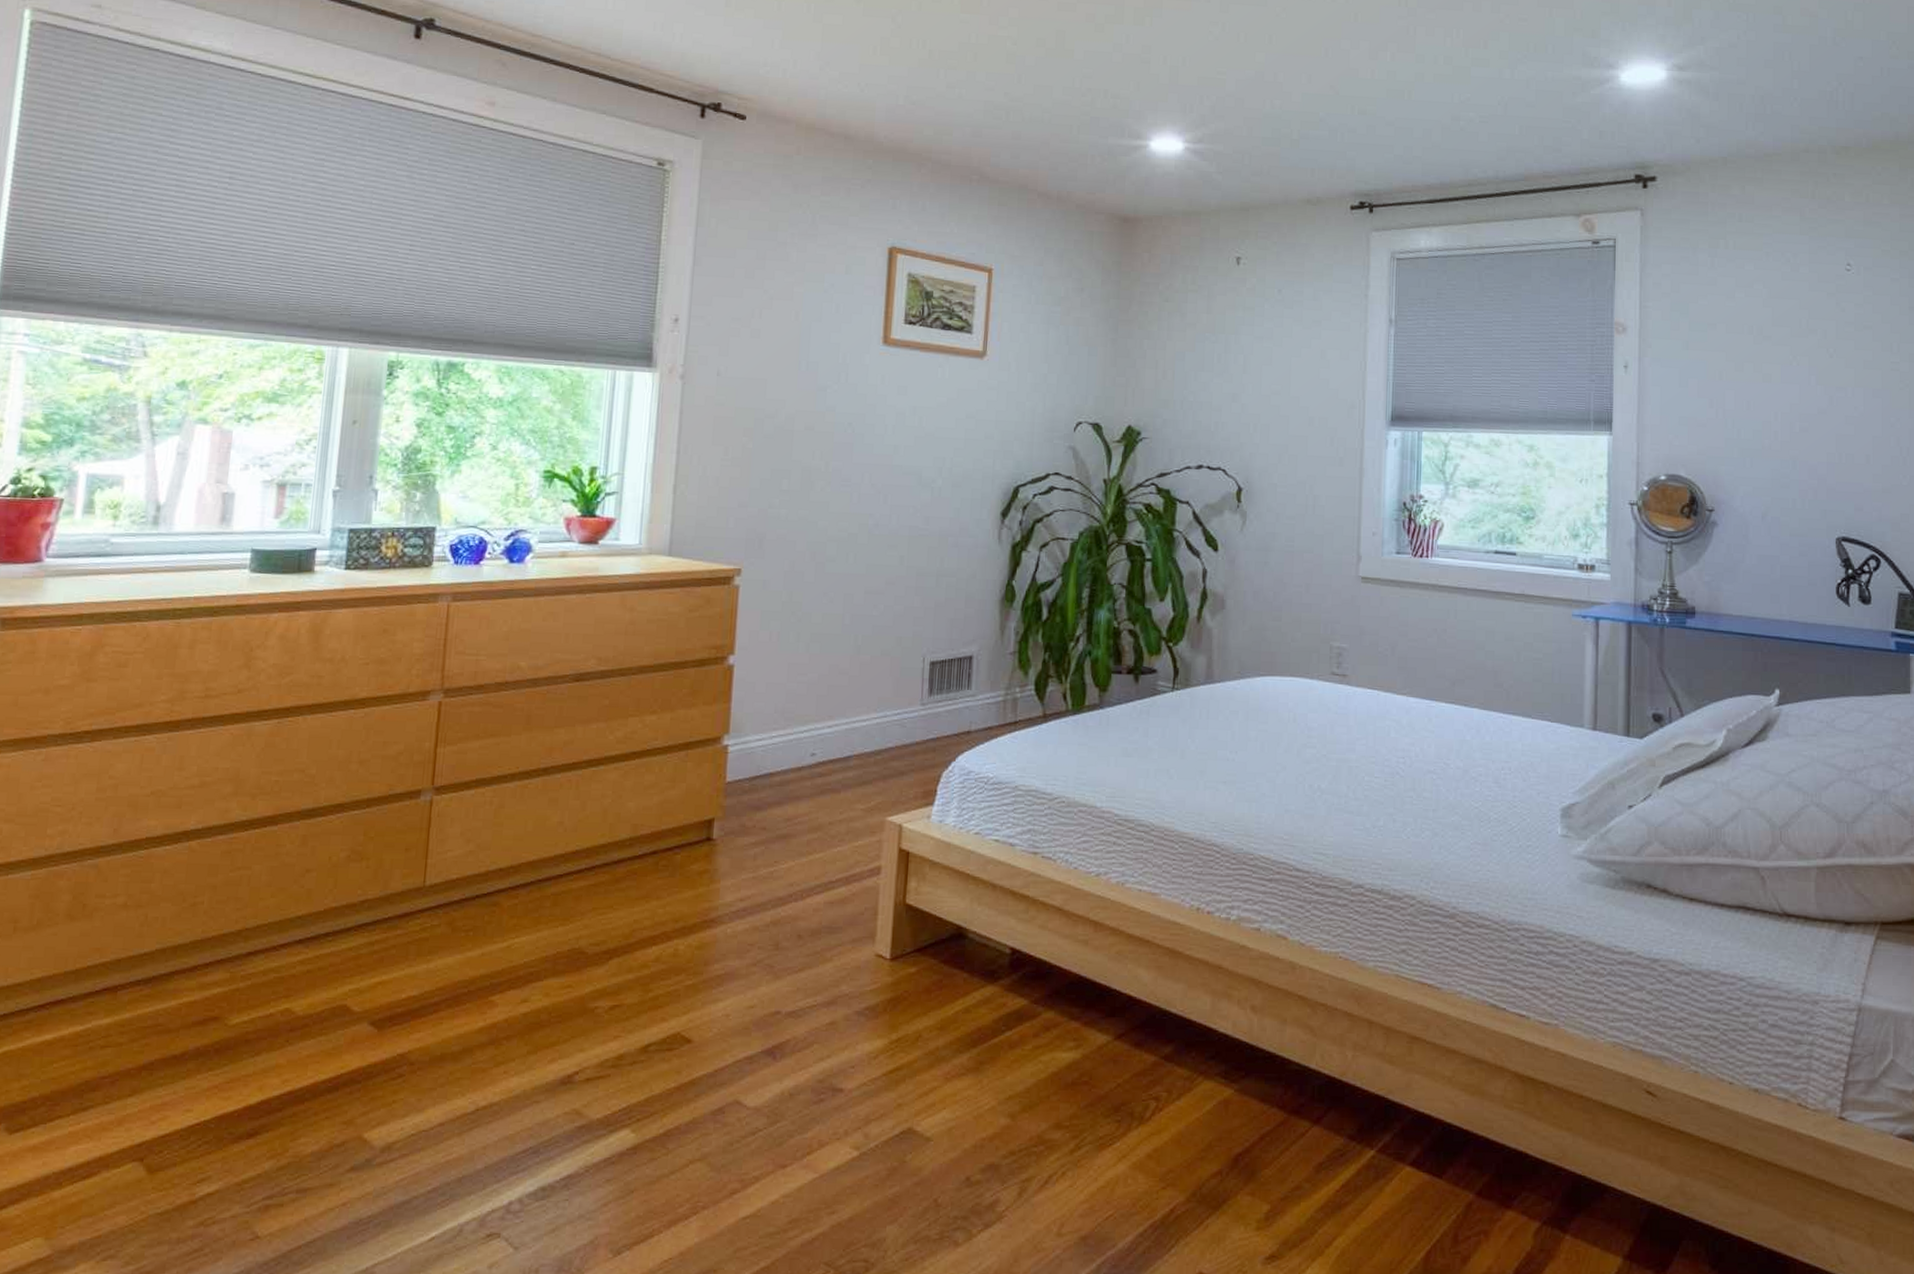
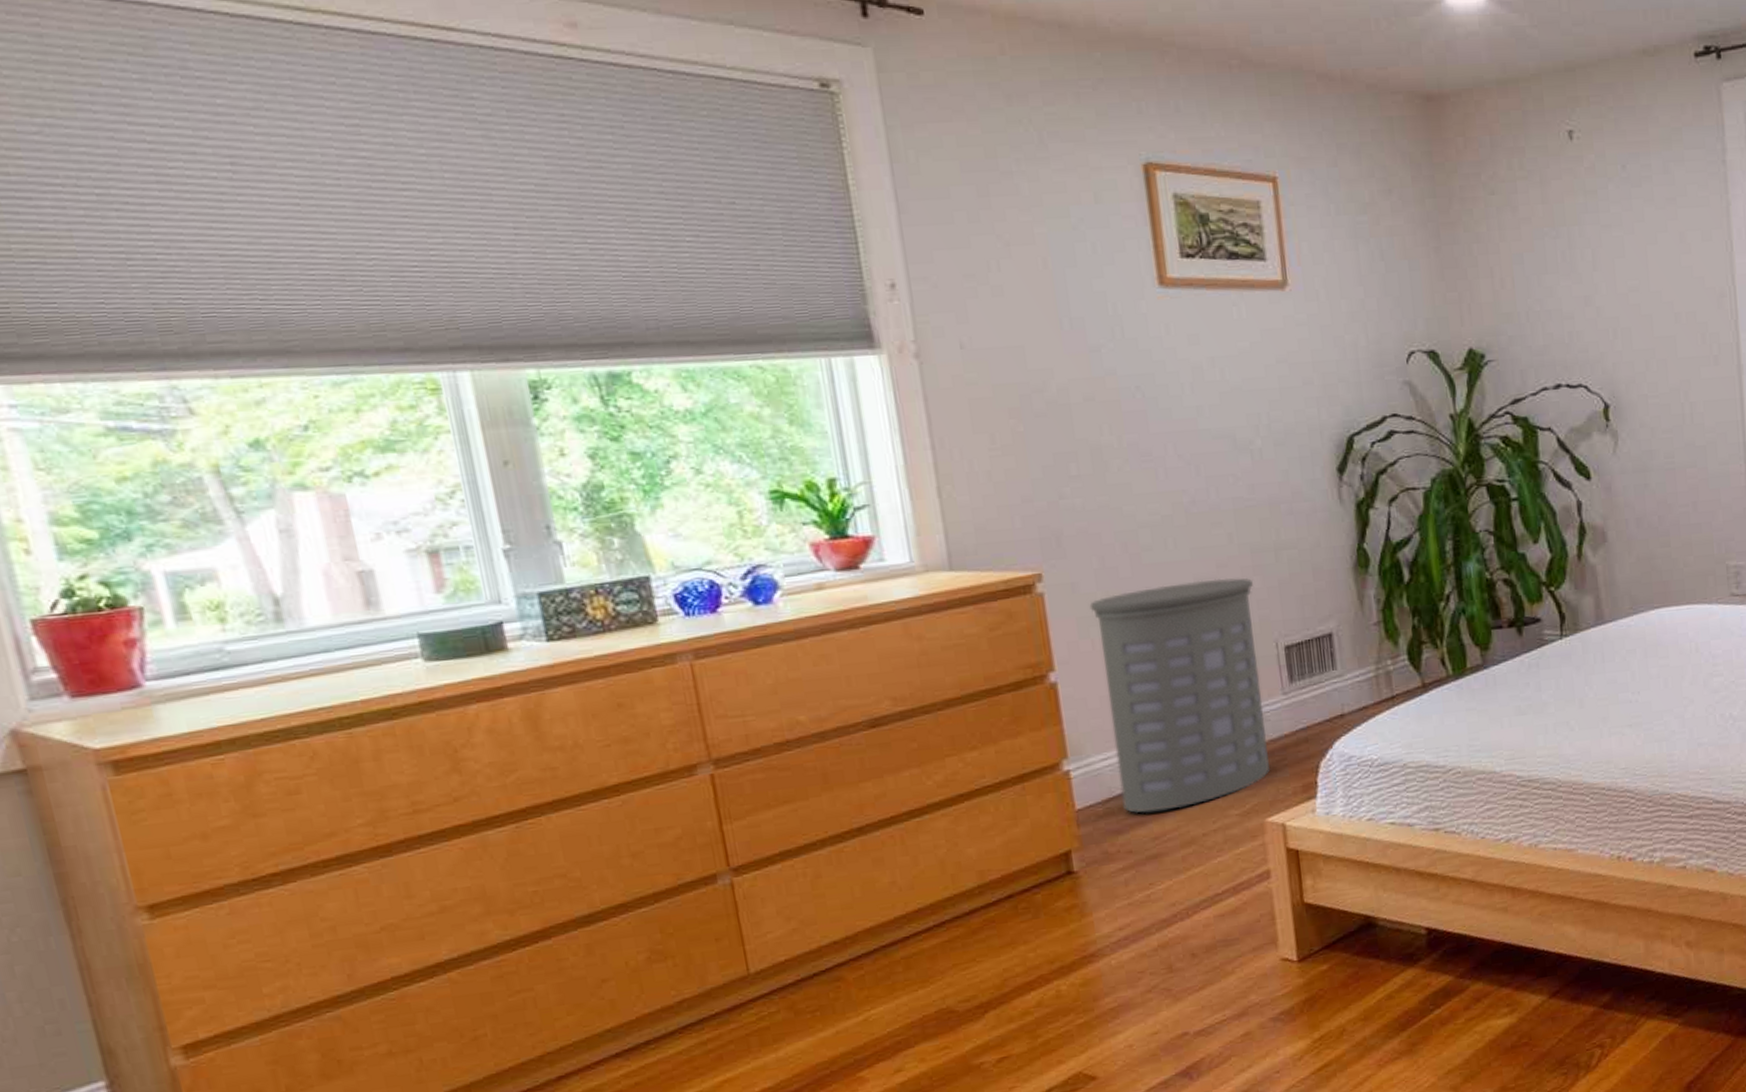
laundry hamper: none [766,593,913,795] -> present [1089,578,1271,813]

